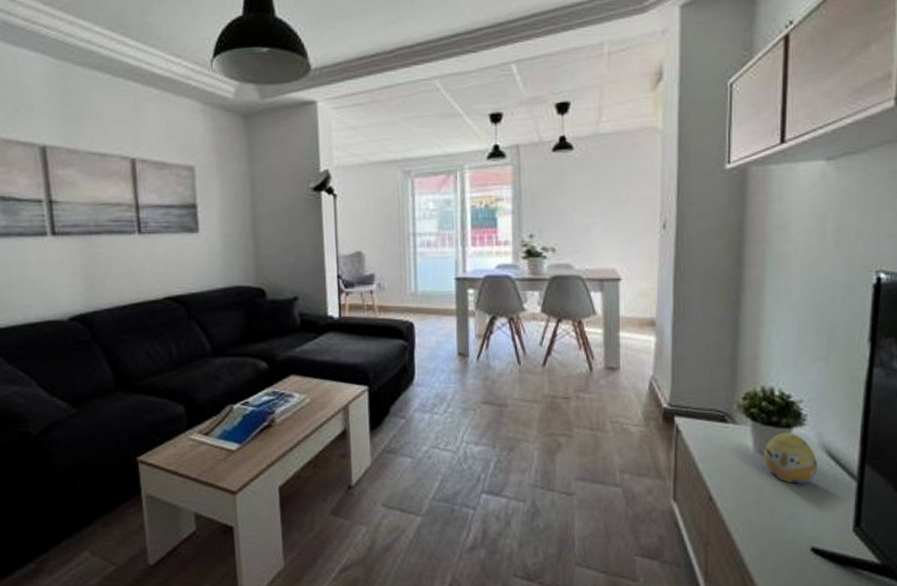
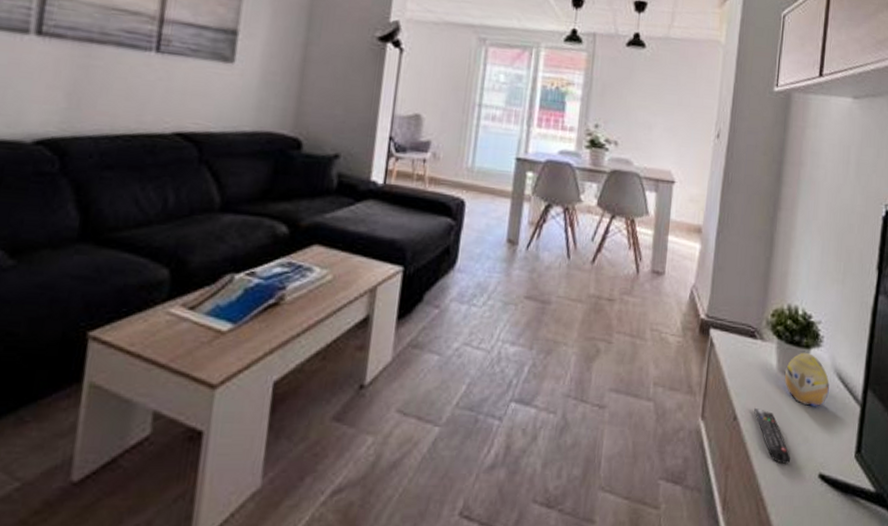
remote control: none [730,487,777,539] -> present [753,407,791,464]

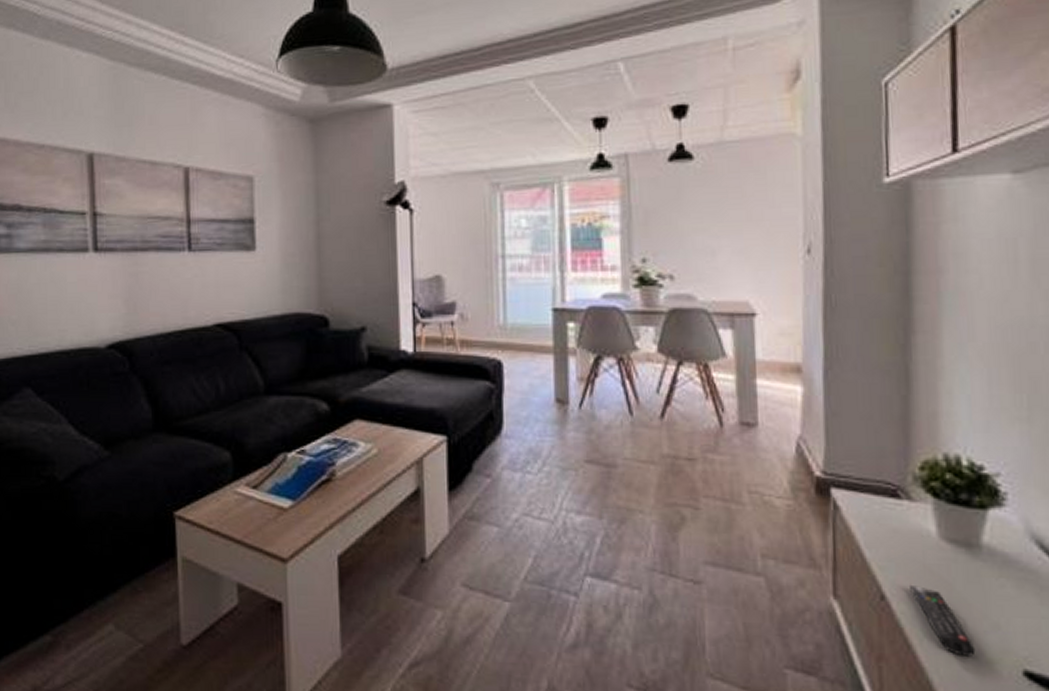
decorative egg: present [785,353,830,407] -> none [951,515,1026,585]

